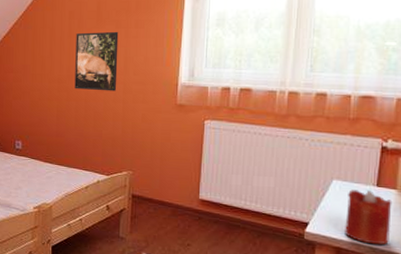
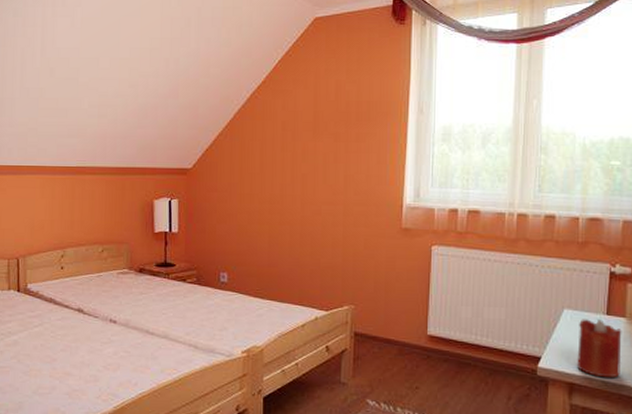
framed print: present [74,31,119,91] -> none [288,145,338,214]

